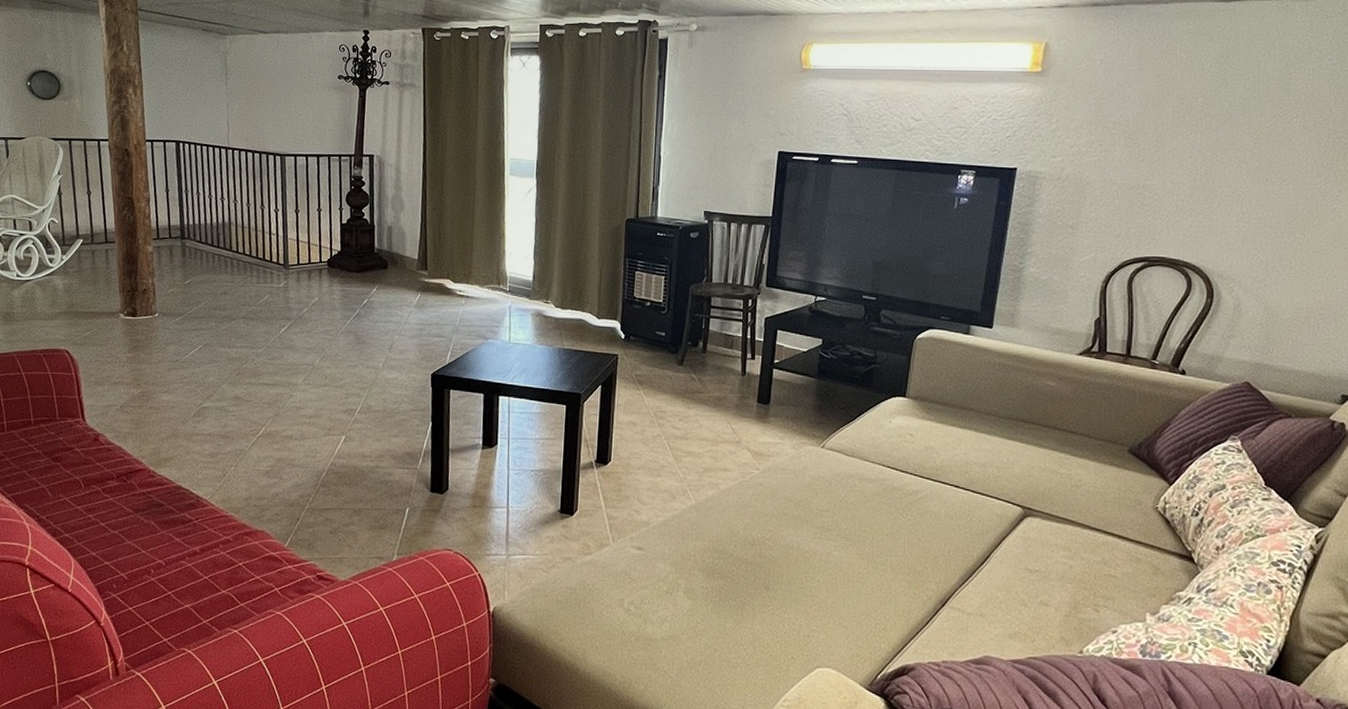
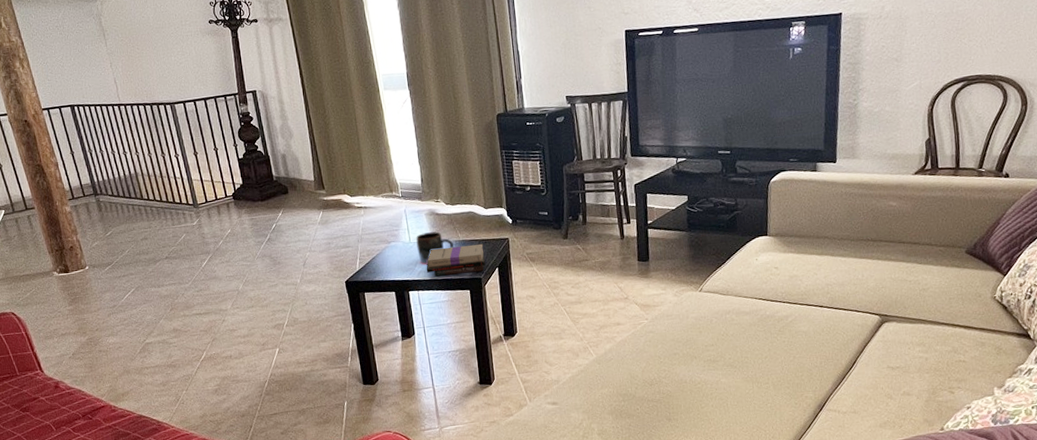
mug: none [516,334,556,370] -> present [416,231,454,265]
books: none [522,353,589,387] -> present [426,243,486,277]

